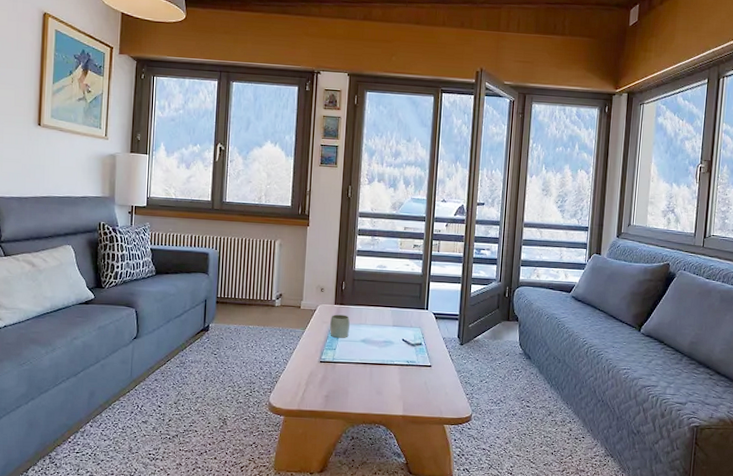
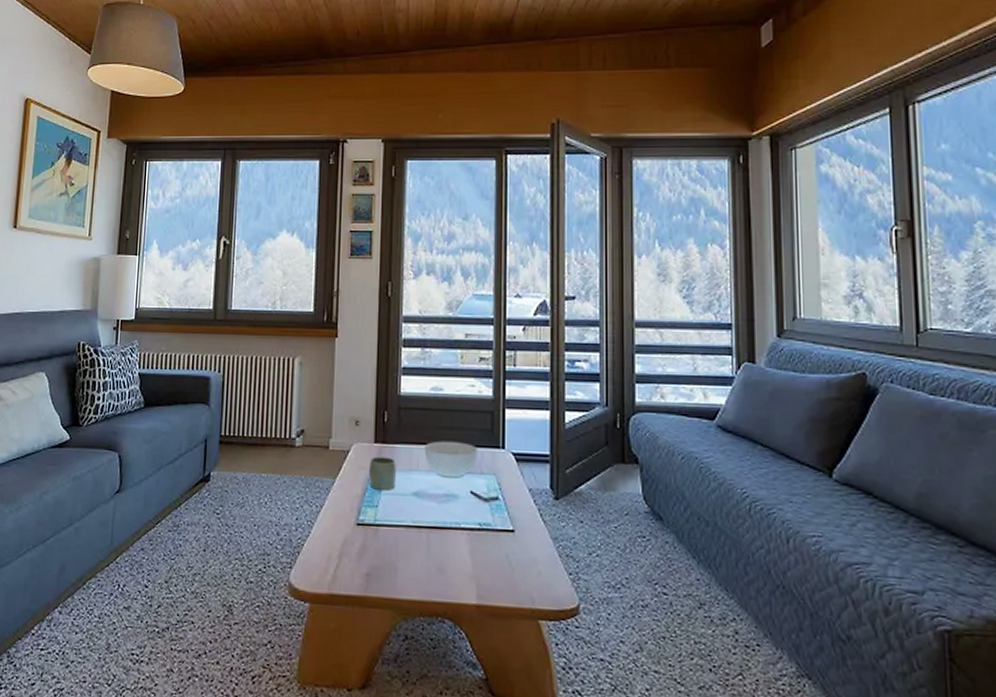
bowl: none [371,303,409,331] -> present [424,441,478,480]

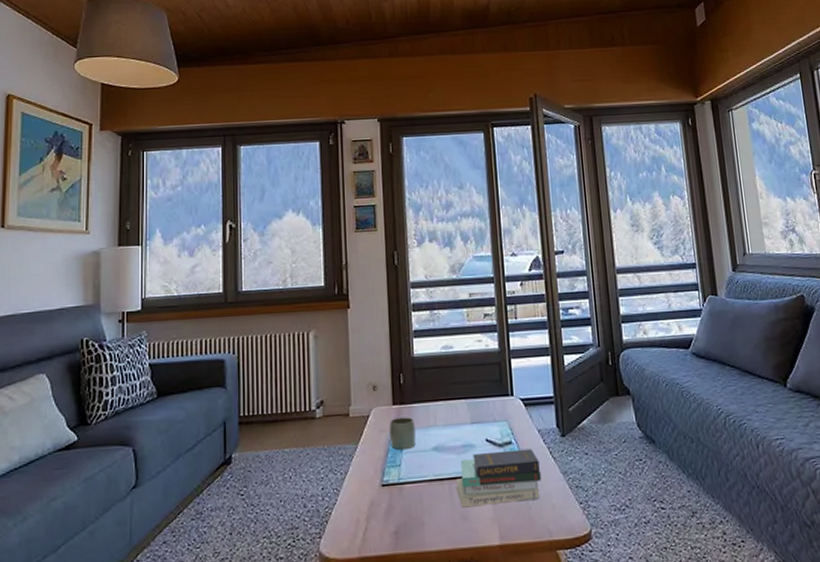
bowl: present [424,441,478,480] -> none [440,394,490,431]
books: none [435,505,529,563] -> present [456,448,542,508]

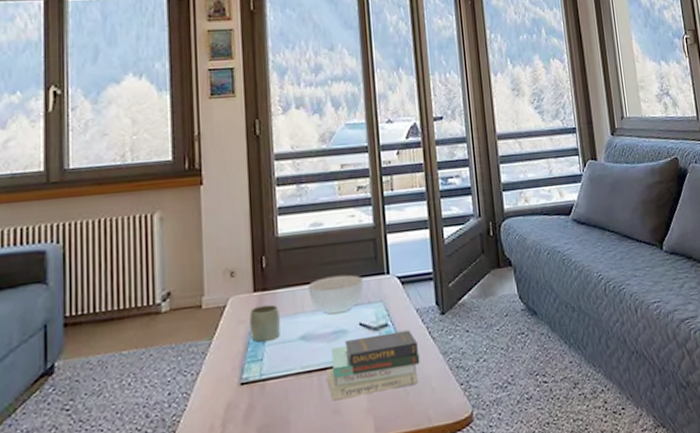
bowl: none [440,394,490,431] -> present [308,274,364,316]

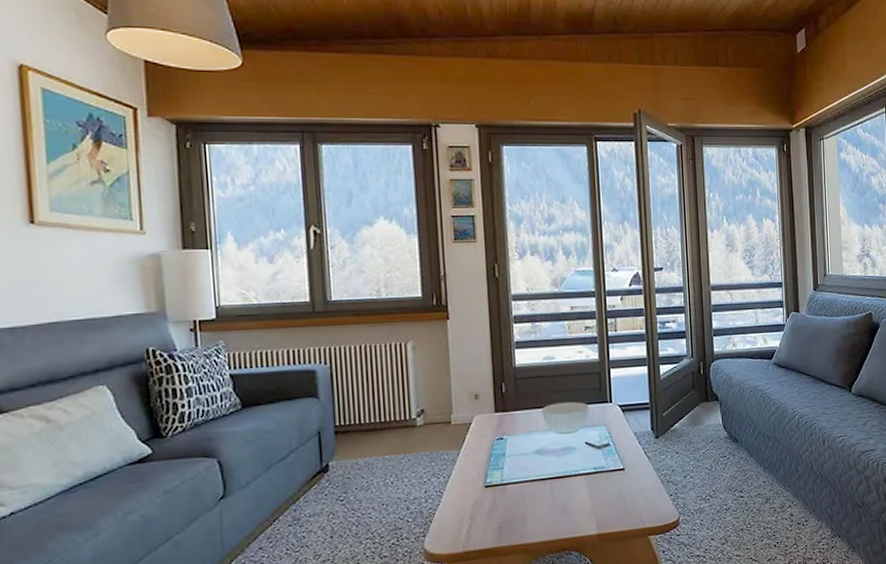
mug: present [250,304,281,344] -> none [492,423,519,455]
books: present [326,330,421,401] -> none [557,449,637,504]

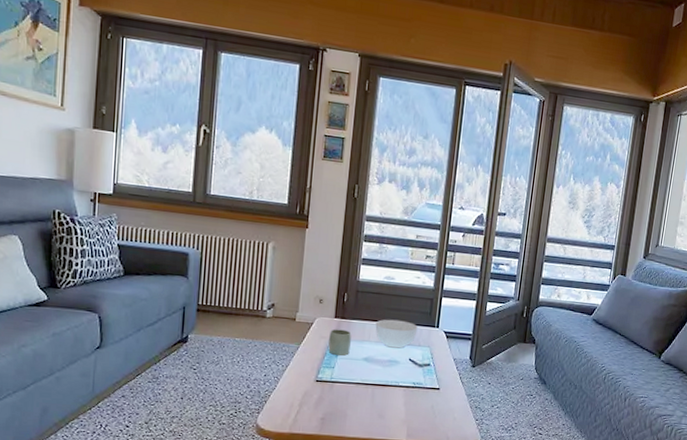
mug: none [492,423,519,455] -> present [328,329,352,357]

